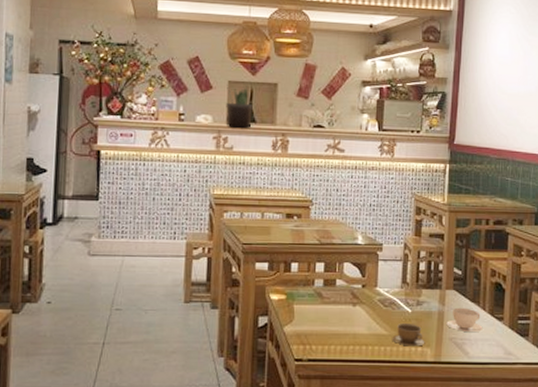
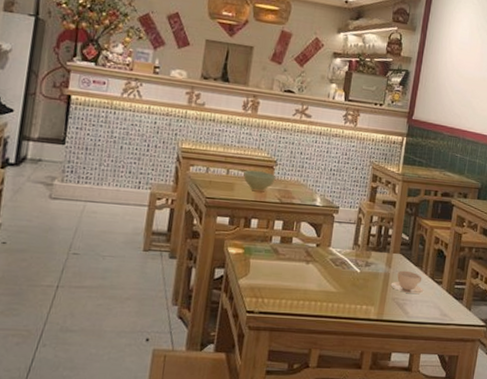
planter: present [226,85,253,129] -> none [200,43,228,87]
bowl: none [278,212,313,234] -> present [242,170,277,192]
teacup: present [392,324,425,347] -> none [340,282,370,305]

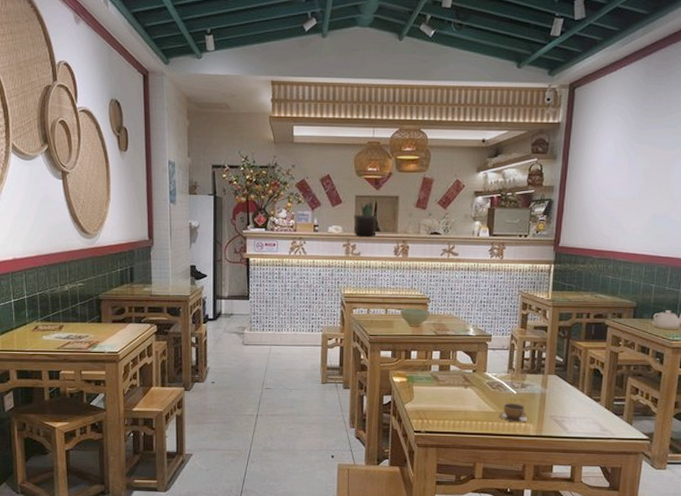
planter: none [200,43,228,87] -> present [354,199,377,237]
teacup: none [340,282,370,305] -> present [499,403,528,423]
teacup: present [390,270,423,294] -> none [548,390,581,412]

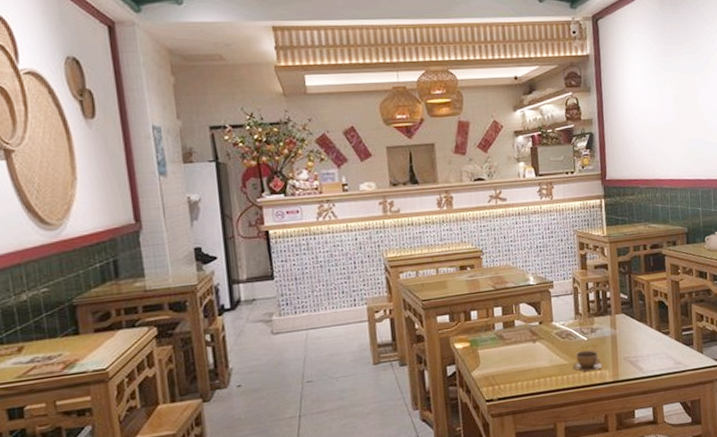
planter: present [354,199,377,237] -> none [385,149,414,192]
bowl: present [399,308,430,327] -> none [452,263,486,285]

